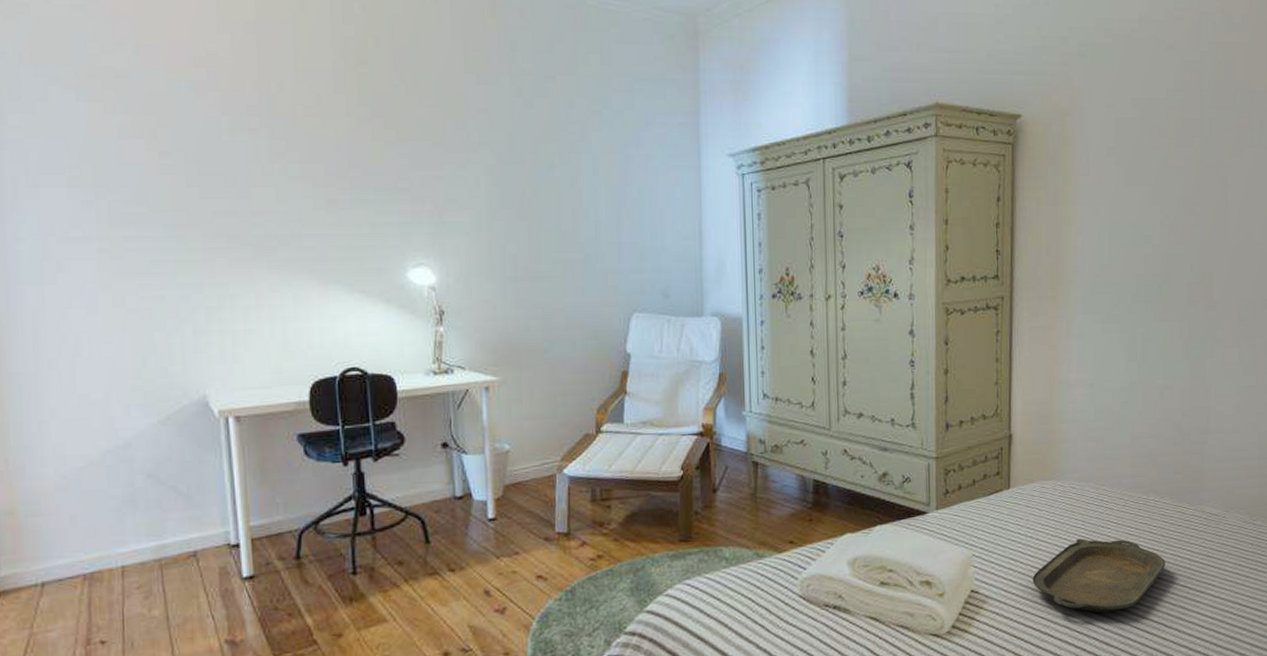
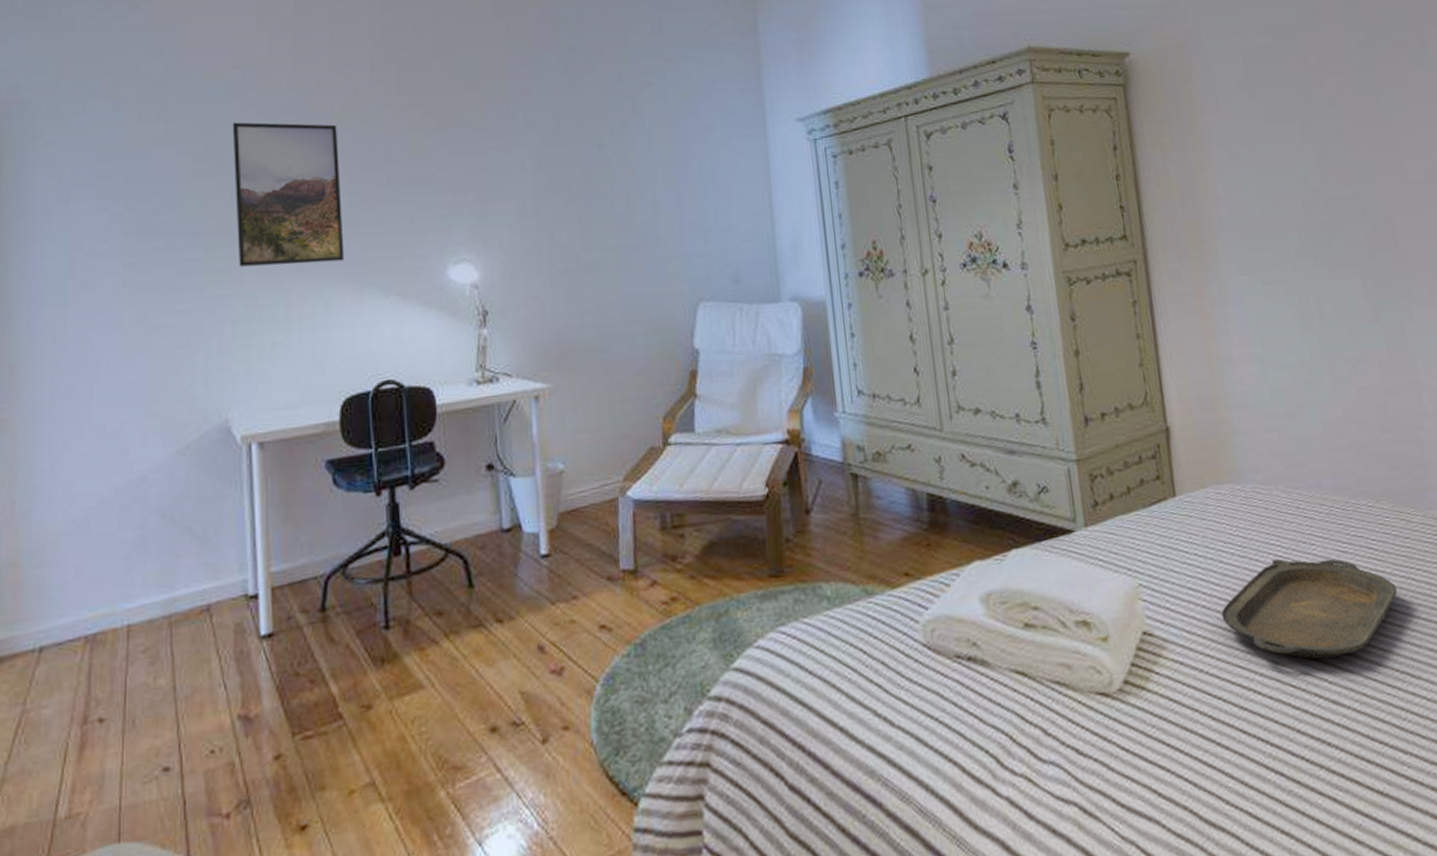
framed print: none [197,120,311,260] -> present [232,122,345,267]

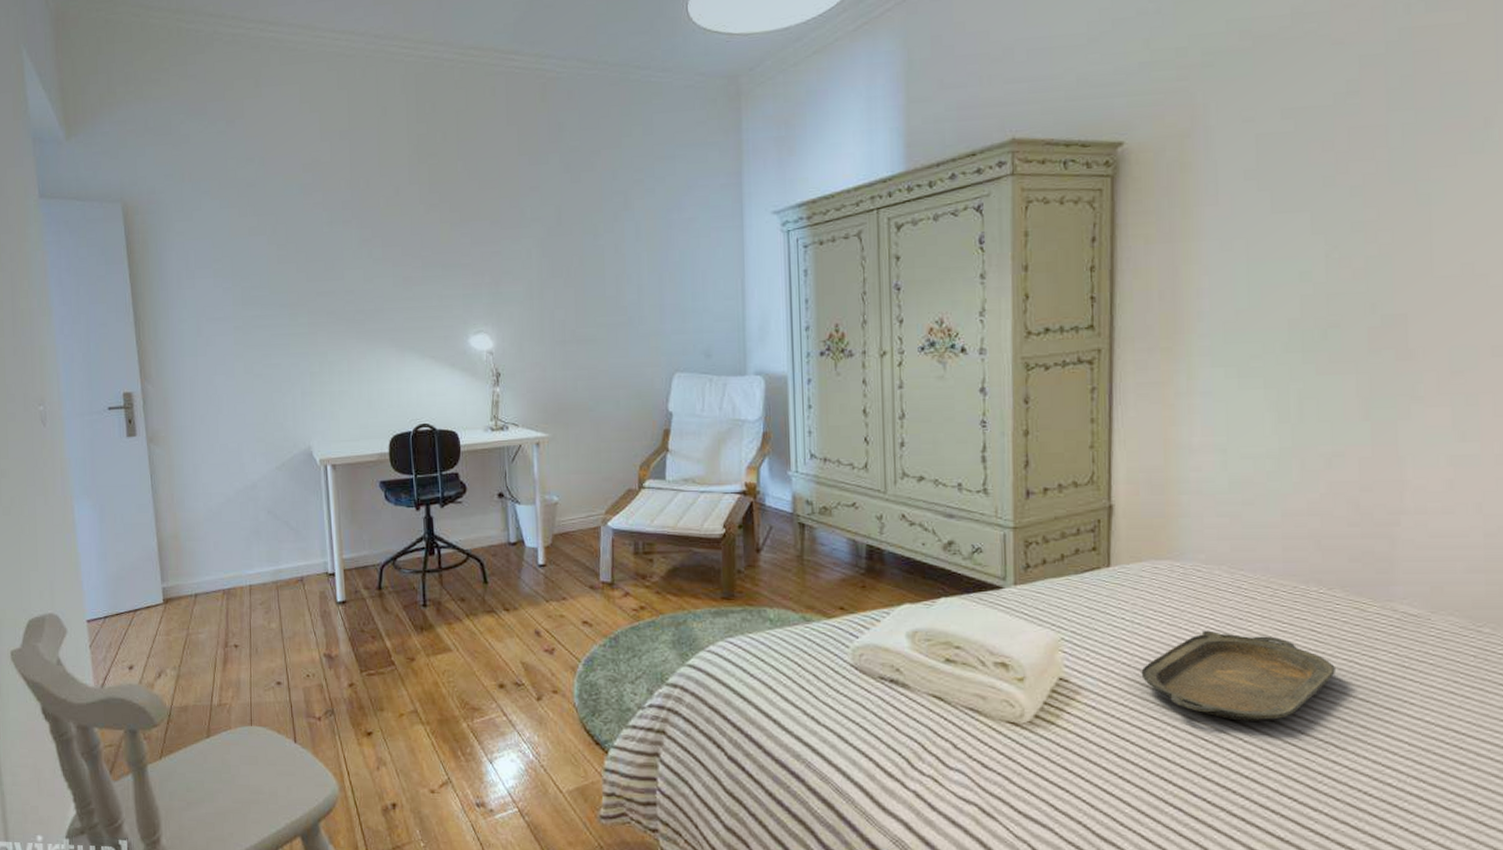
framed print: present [232,122,345,267] -> none [305,216,391,332]

